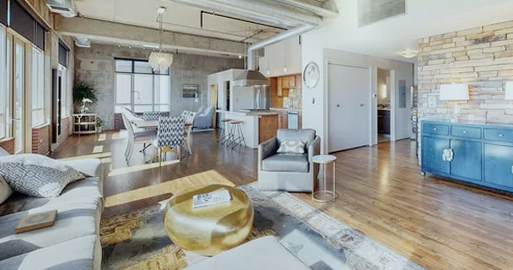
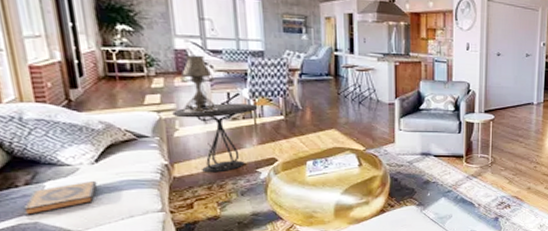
side table: none [109,151,163,204] -> present [172,103,258,173]
table lamp: none [116,117,137,159] -> present [180,55,218,114]

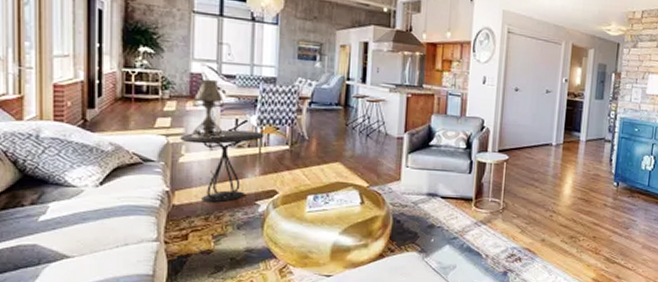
hardback book: present [23,180,98,217] -> none [25,203,98,238]

